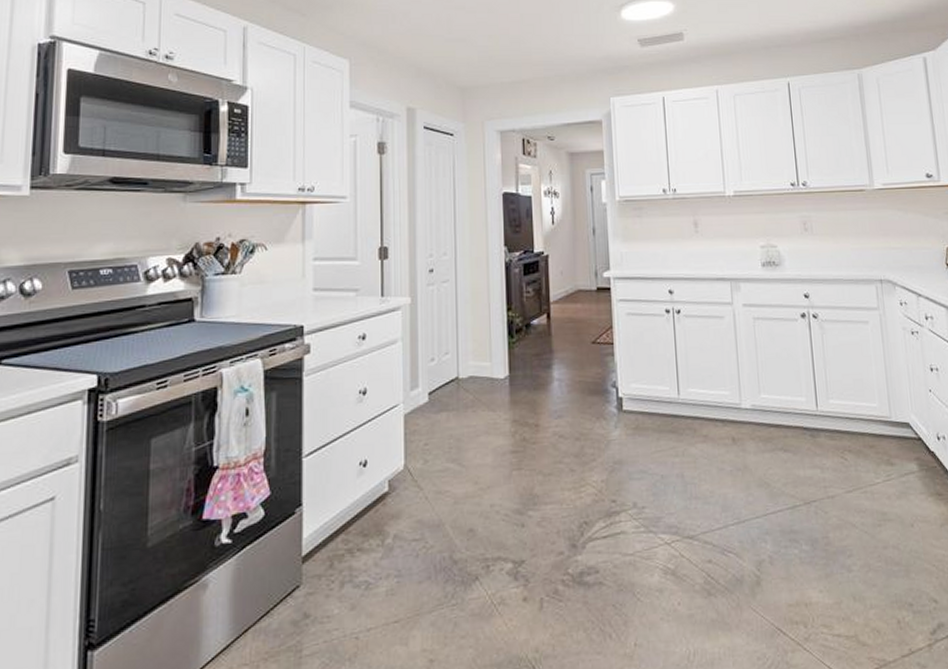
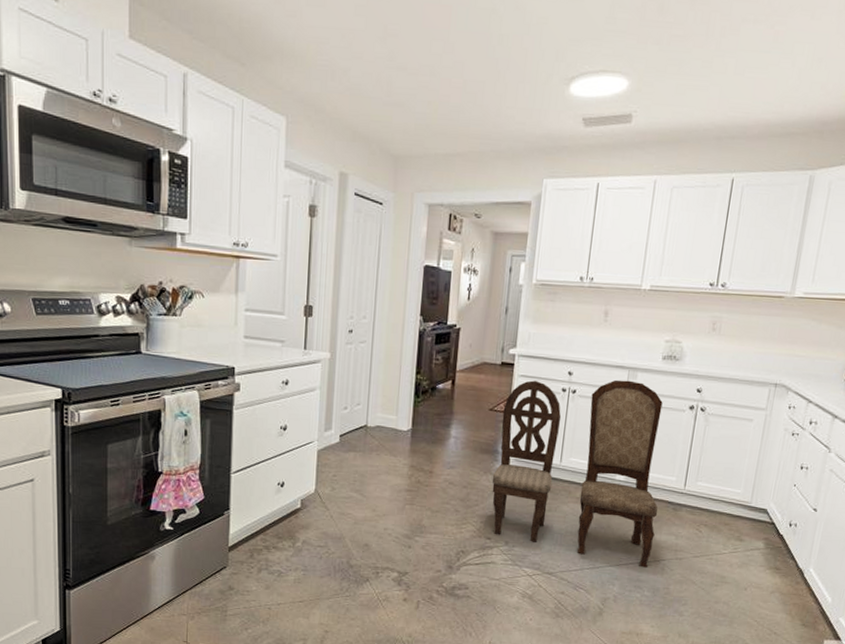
dining chair: none [606,293,800,514] -> present [492,379,663,568]

